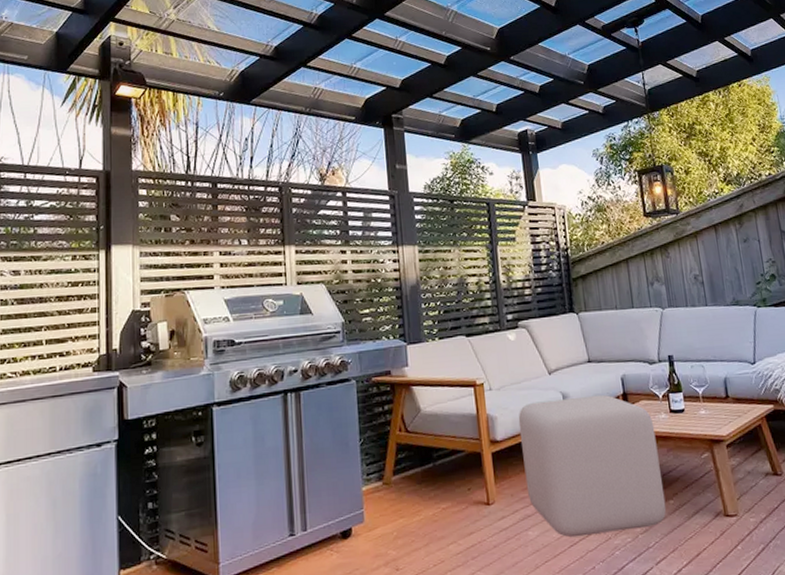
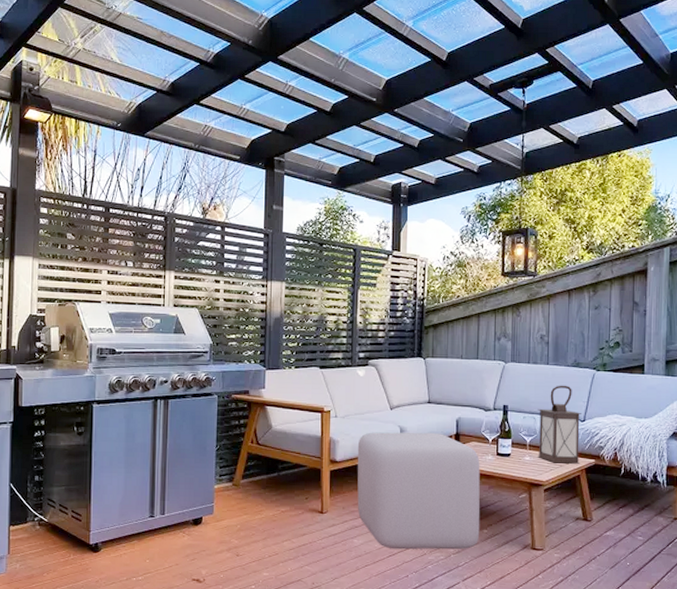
lantern: none [704,326,759,414] -> present [538,385,582,464]

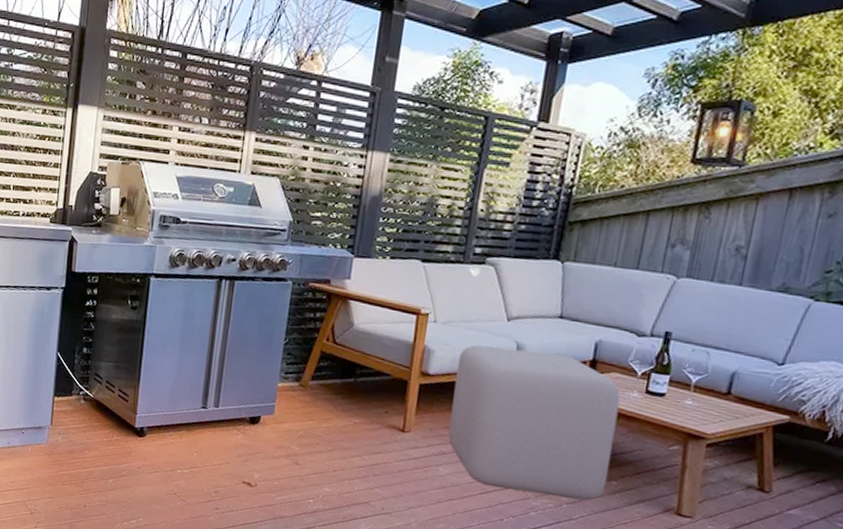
lantern: present [538,385,582,464] -> none [704,313,782,419]

